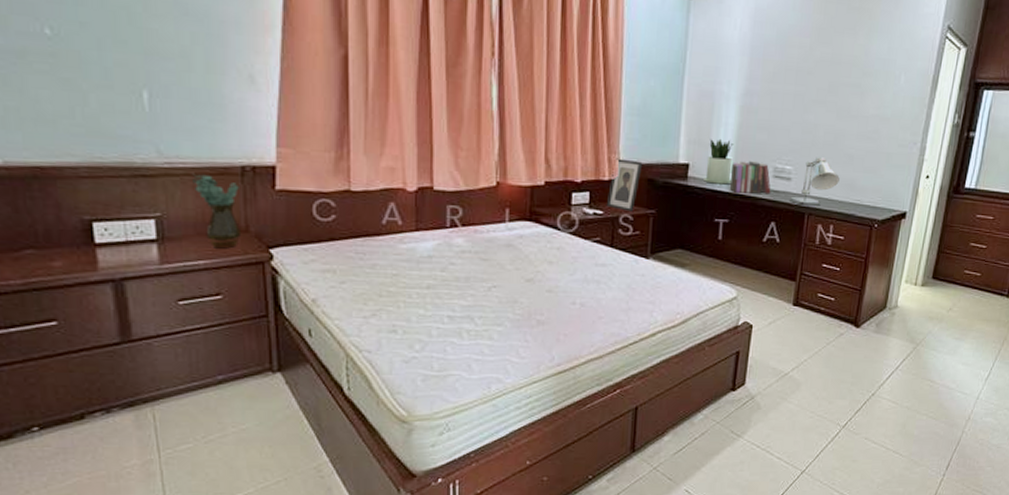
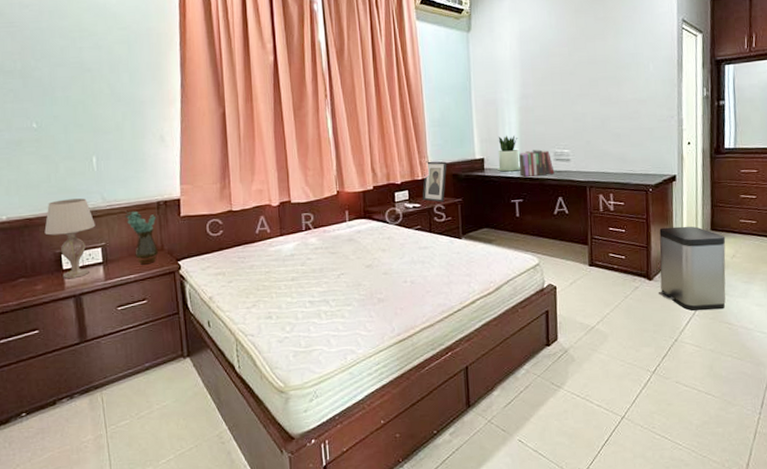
table lamp: none [65,146,146,258] -> present [44,198,96,280]
desk lamp: present [790,157,840,207] -> none [571,139,612,181]
pedal bin: none [864,270,946,366] -> present [659,226,726,311]

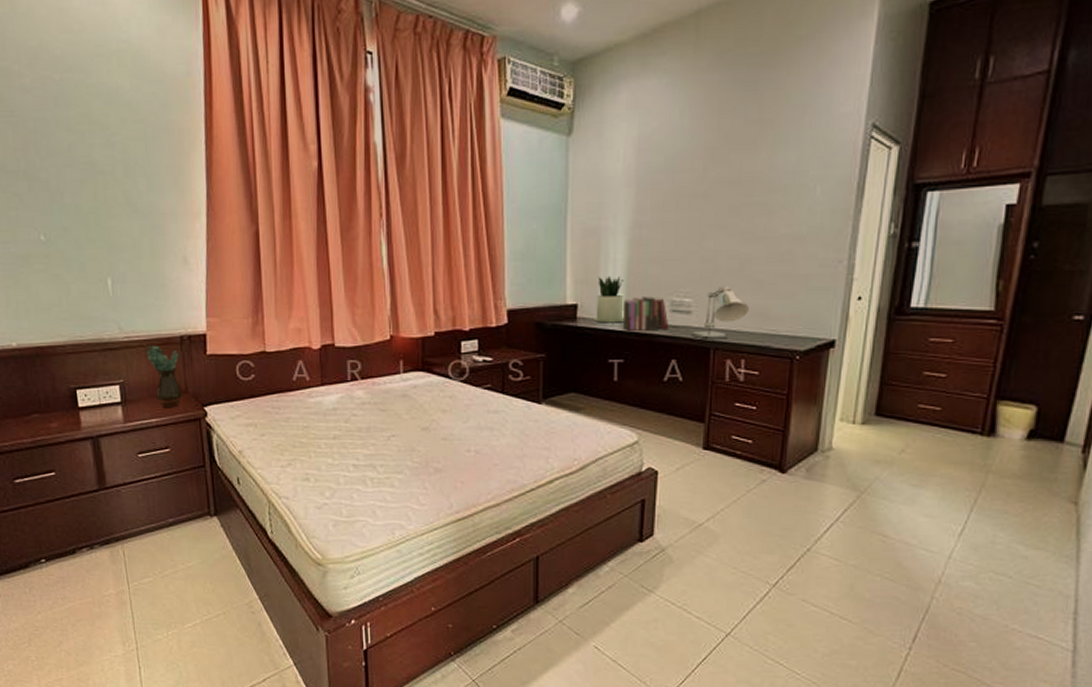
table lamp: present [44,198,96,280] -> none [57,327,112,419]
picture frame: present [422,161,447,202] -> none [495,304,529,357]
desk lamp: none [571,139,612,181] -> present [691,286,749,341]
pedal bin: present [659,226,726,311] -> none [793,407,895,517]

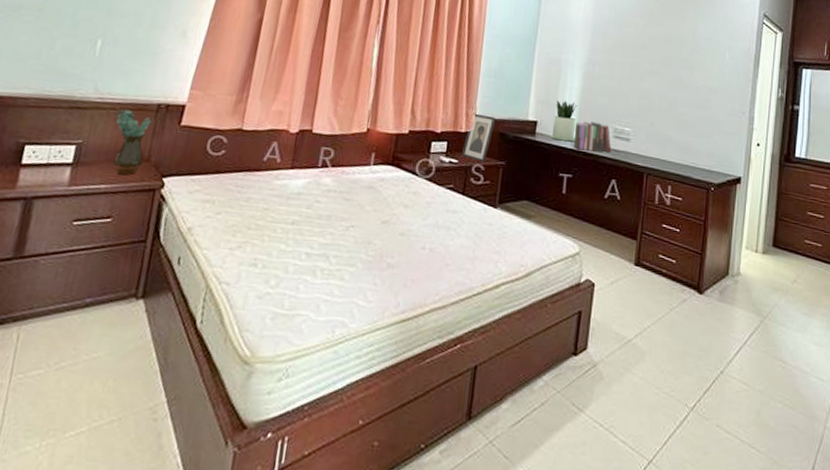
picture frame: none [495,304,529,357] -> present [461,113,496,162]
desk lamp: present [691,286,749,341] -> none [629,121,675,167]

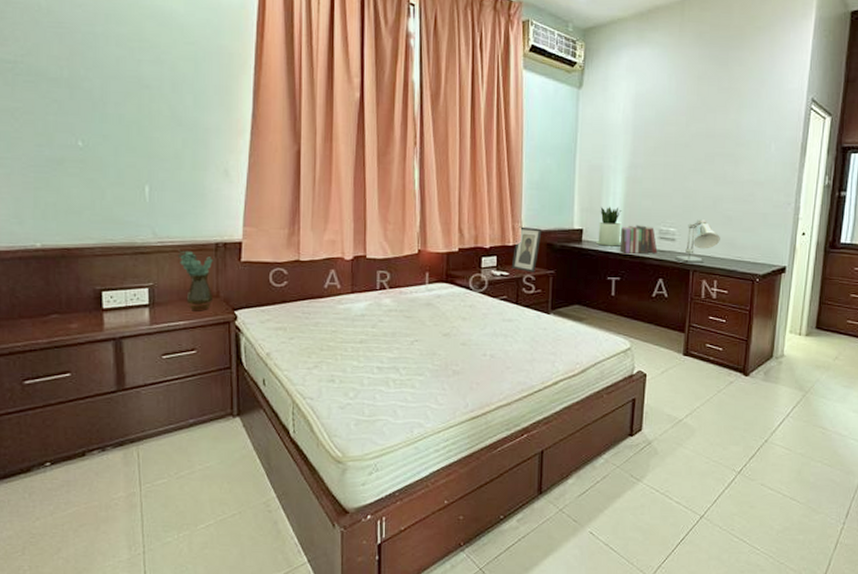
desk lamp: none [629,121,675,167] -> present [675,219,720,264]

